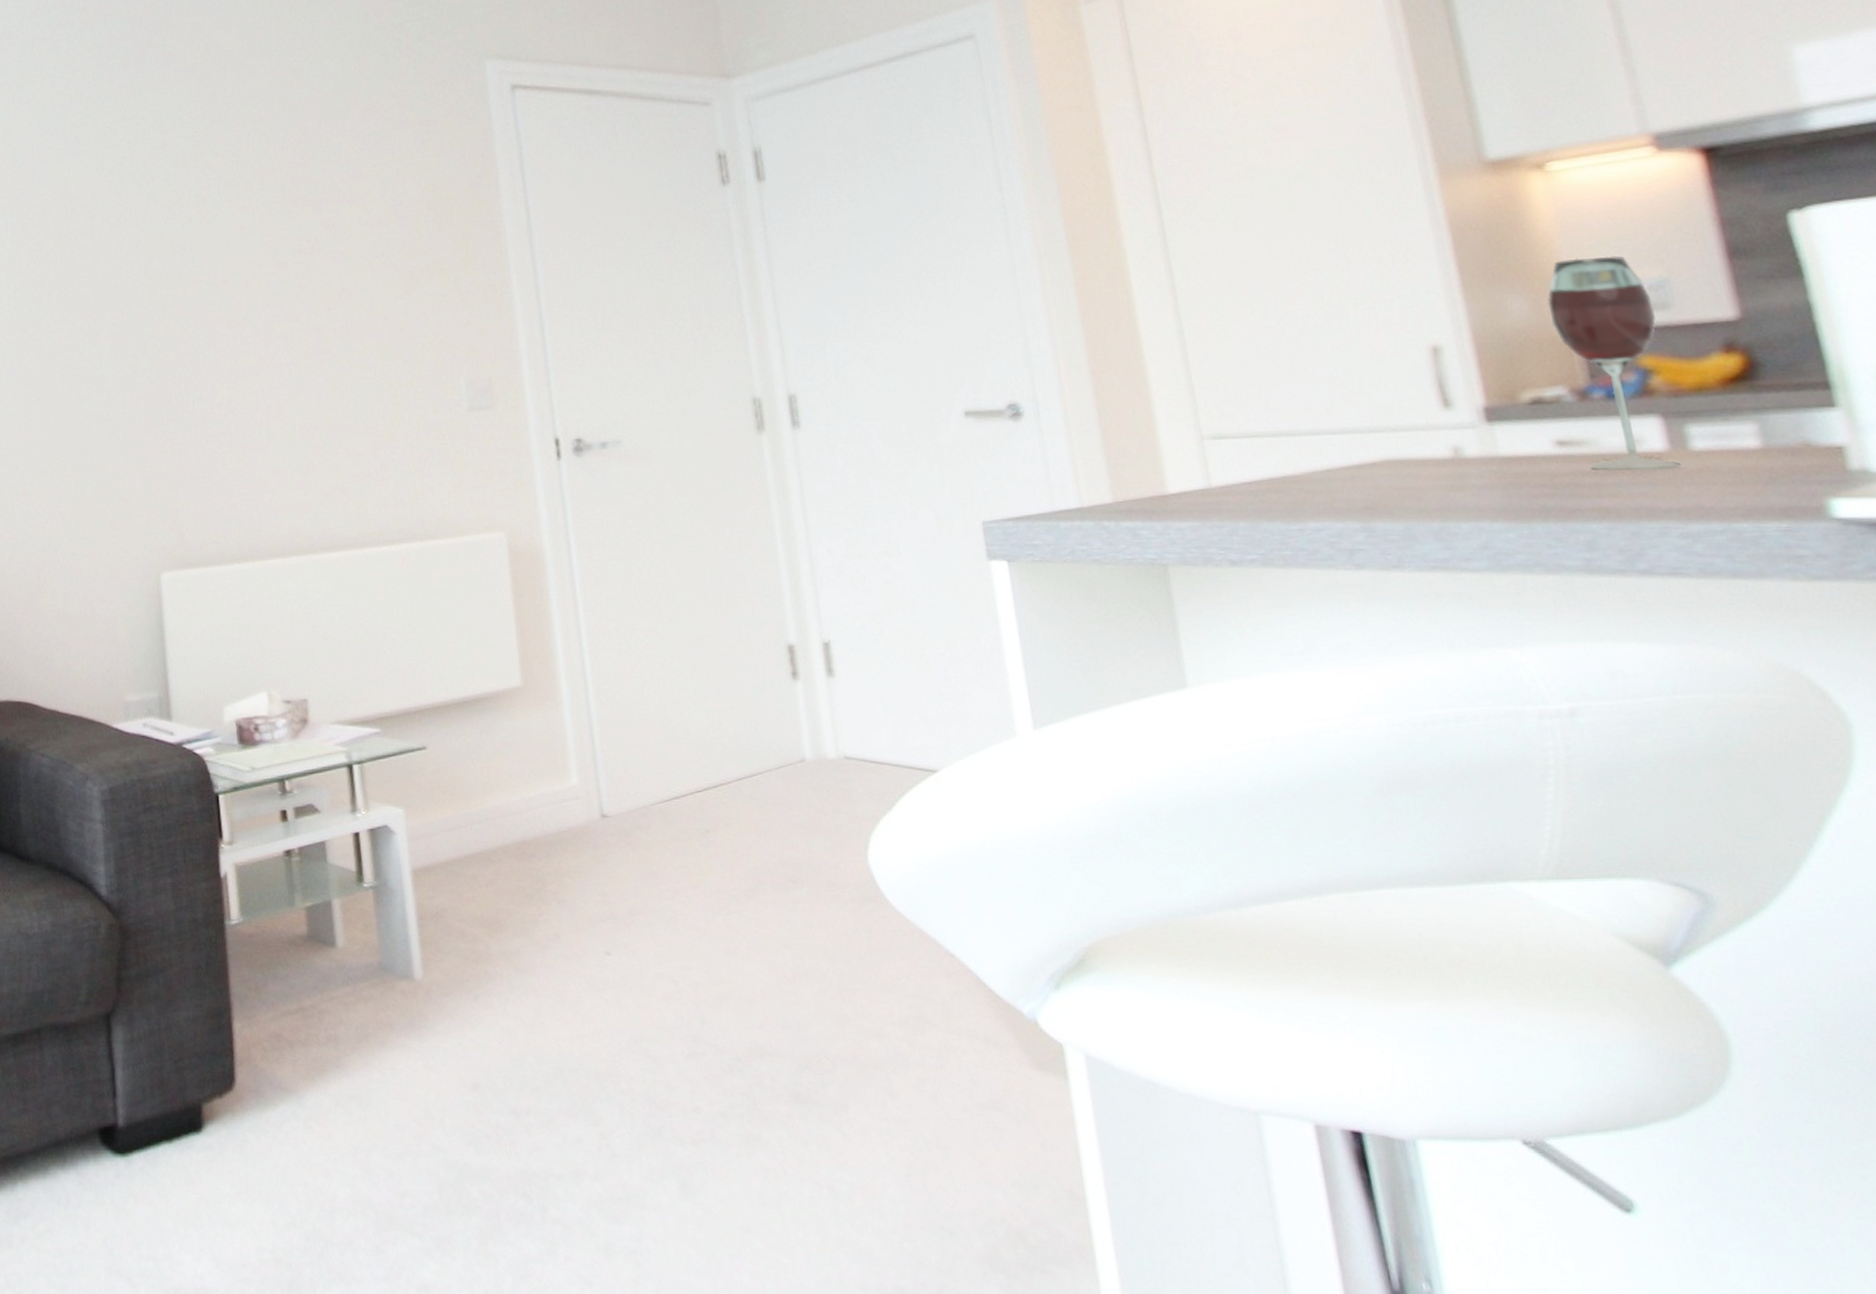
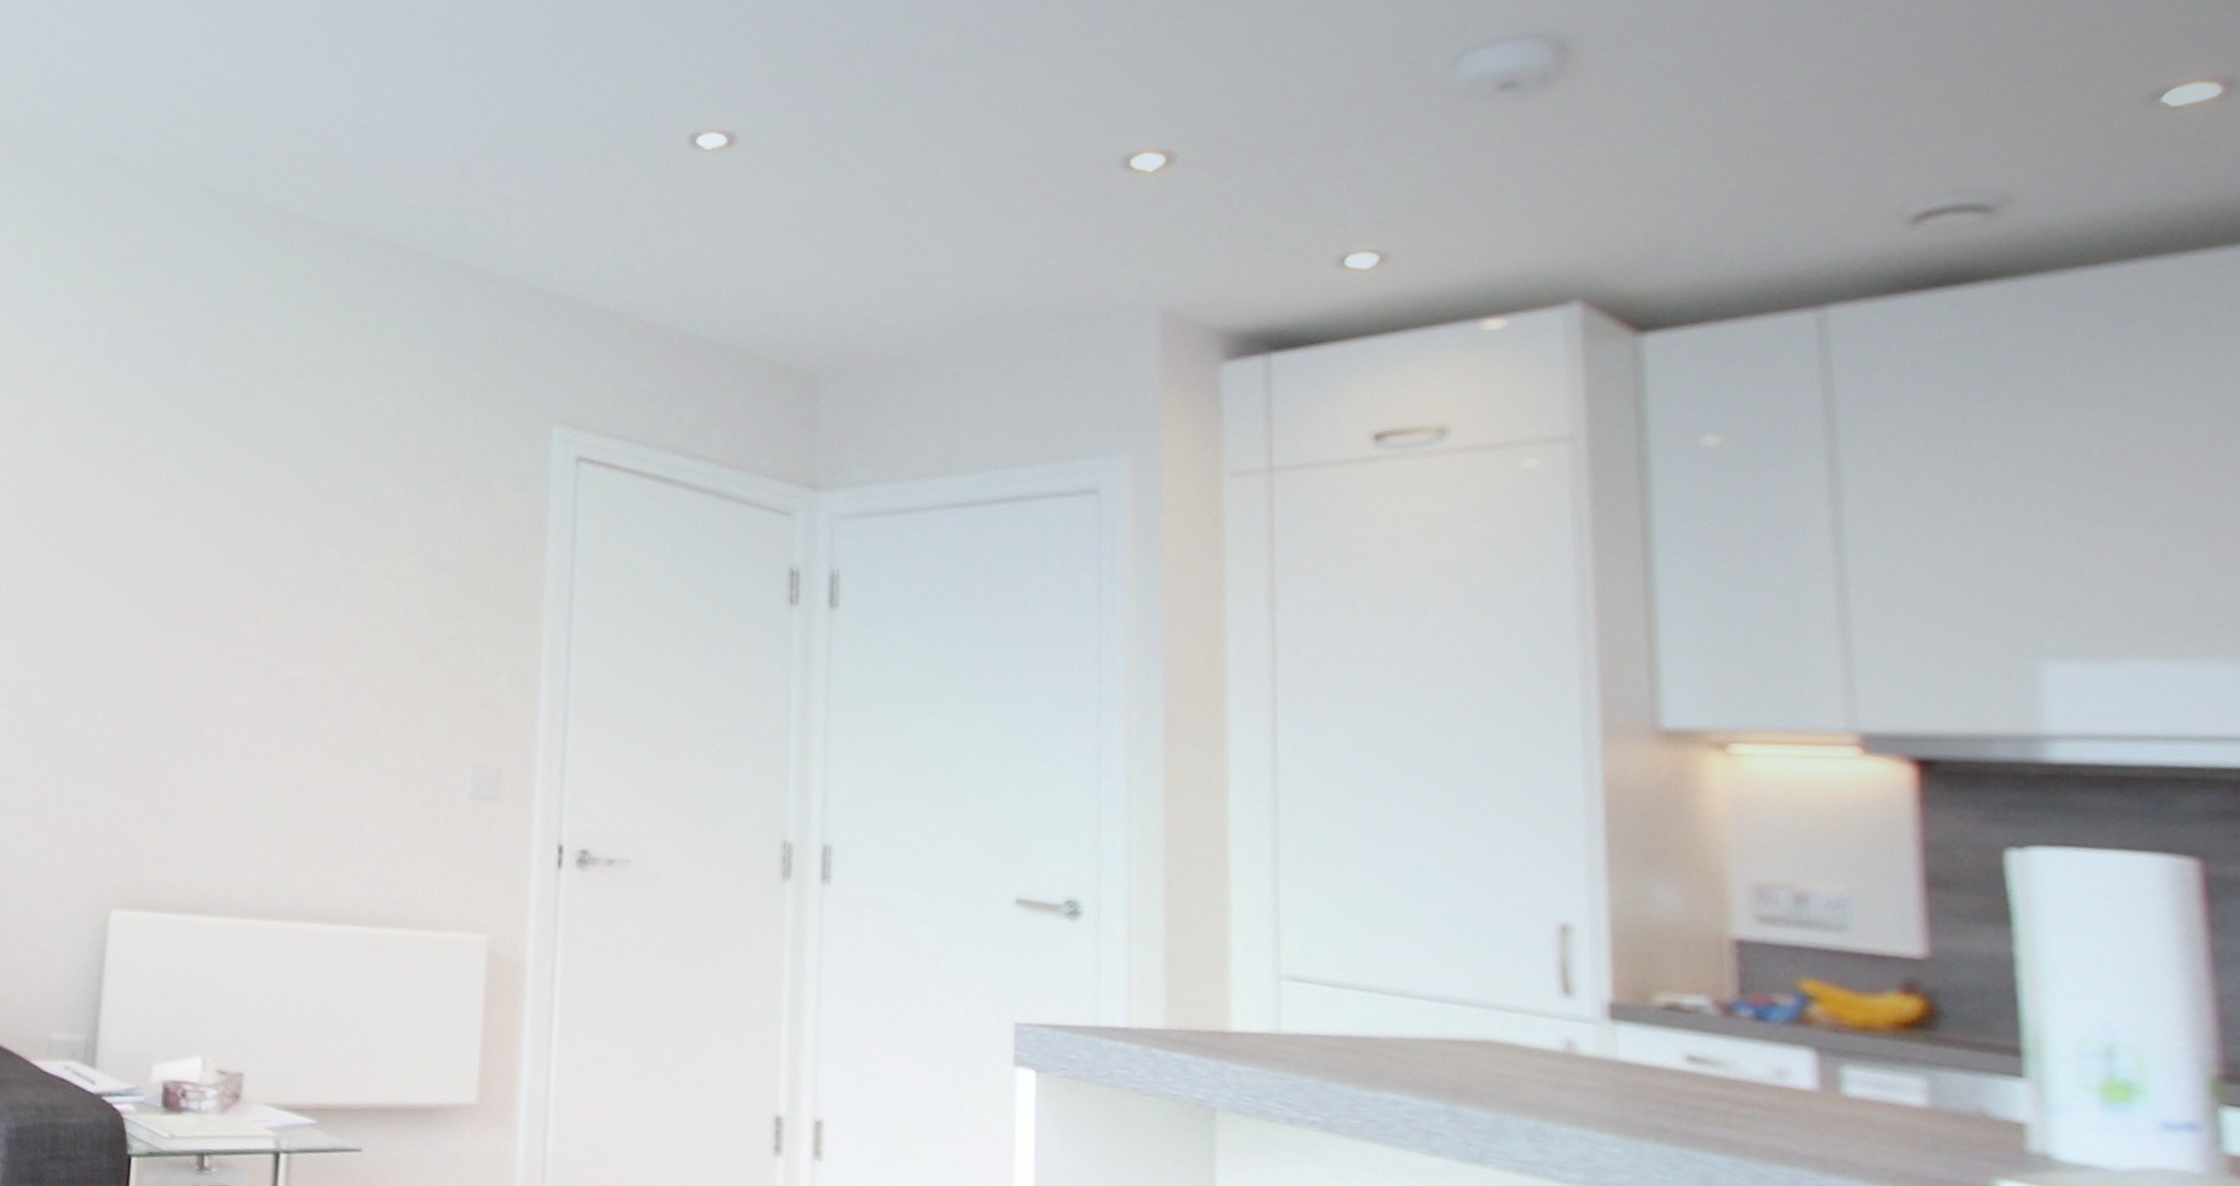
wineglass: present [1547,255,1681,472] -> none [1704,855,1829,1114]

